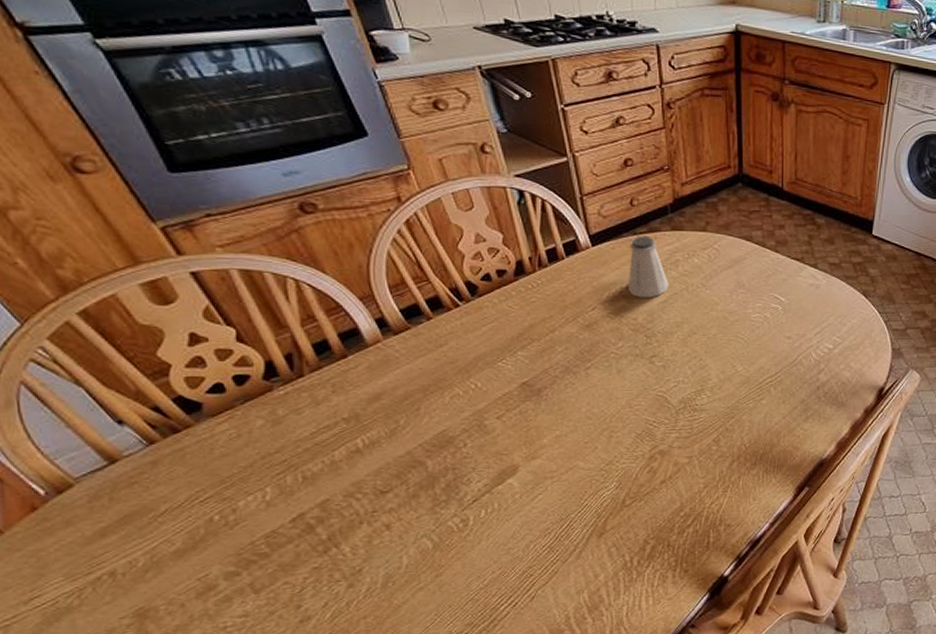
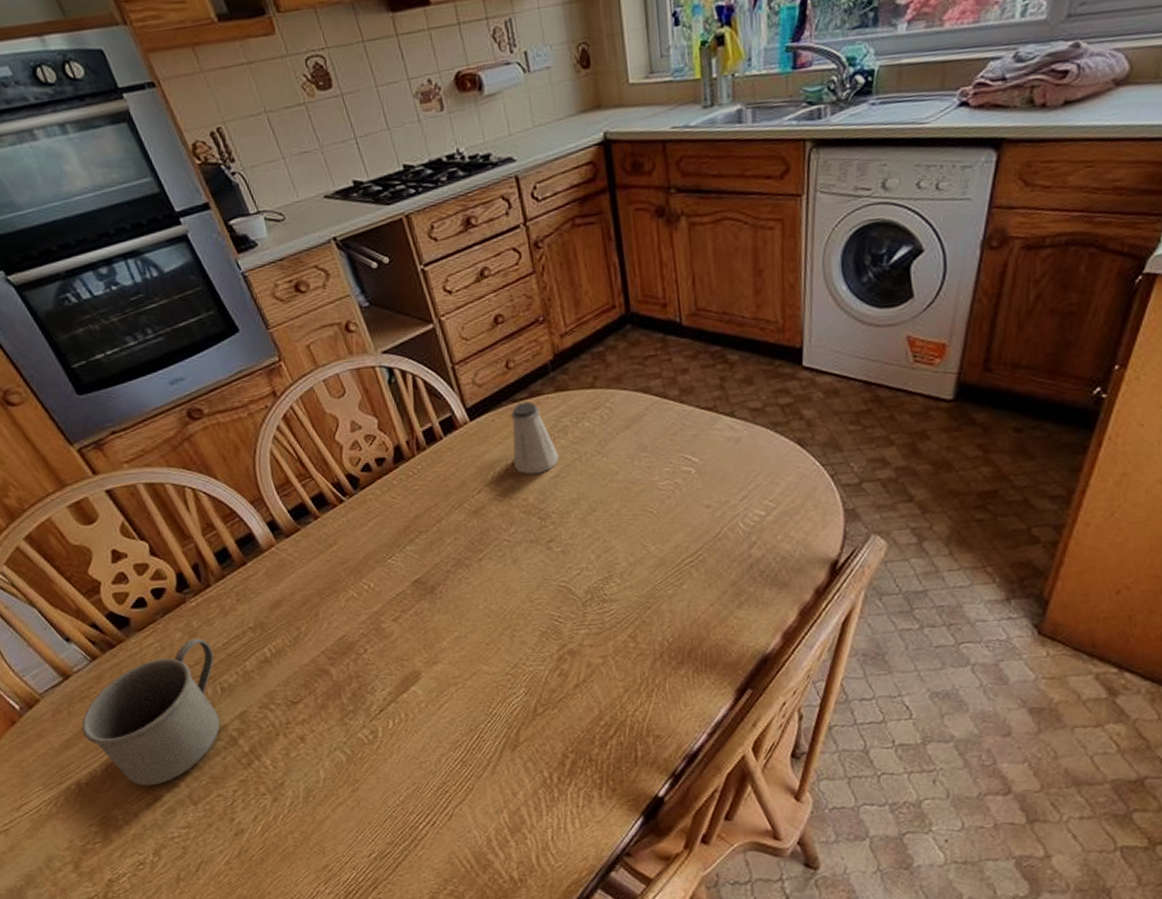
mug: none [125,426,299,575] -> present [81,638,220,786]

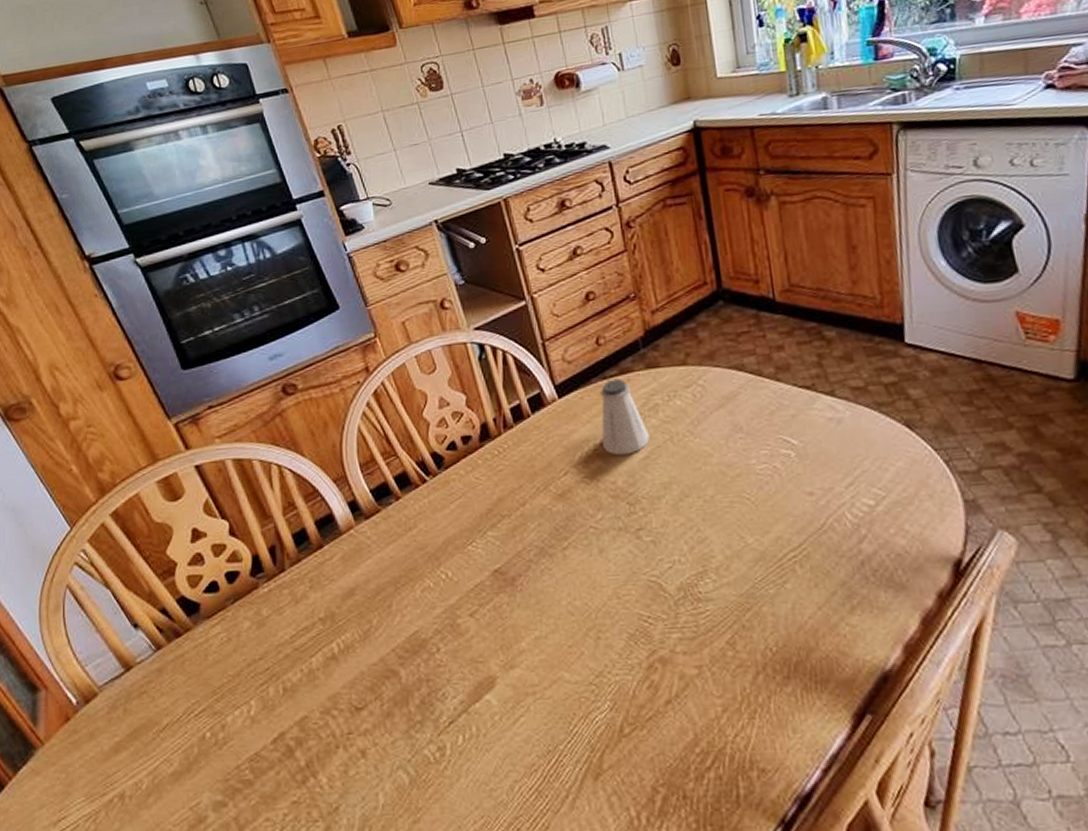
mug: present [81,638,220,786] -> none [135,628,280,804]

